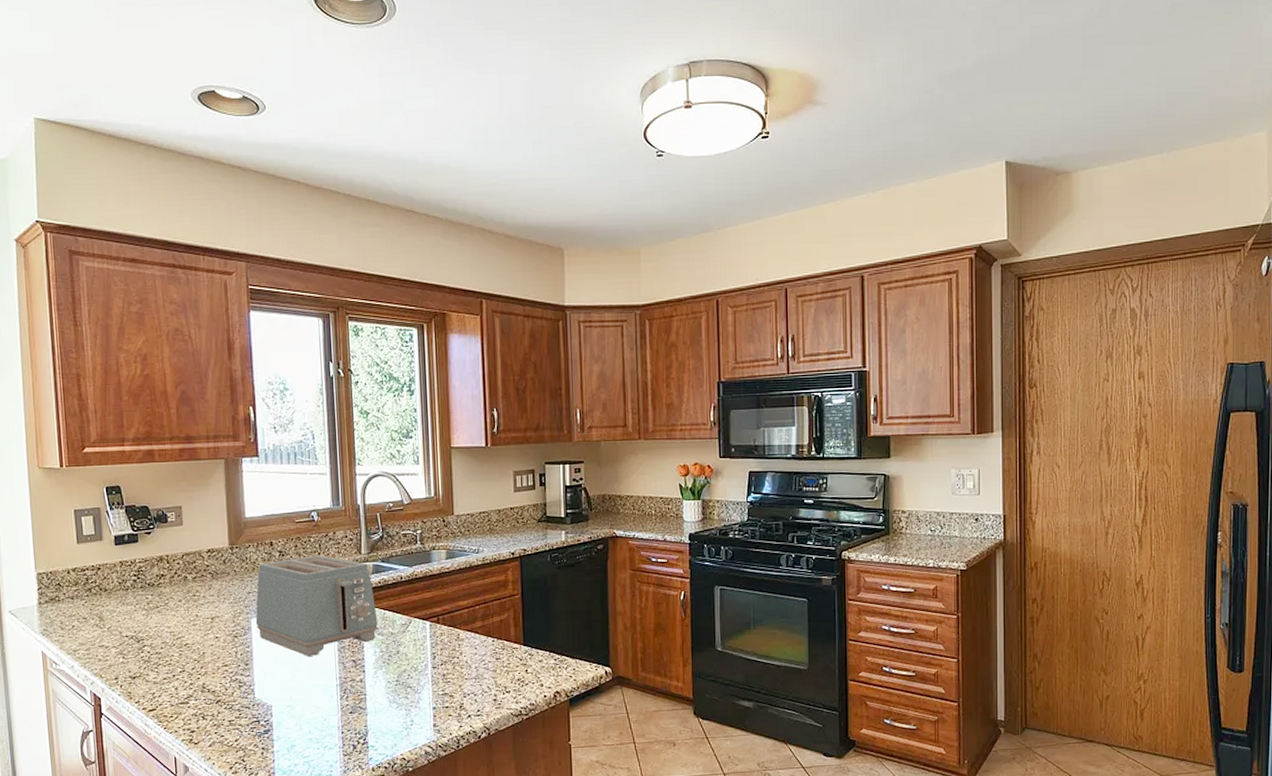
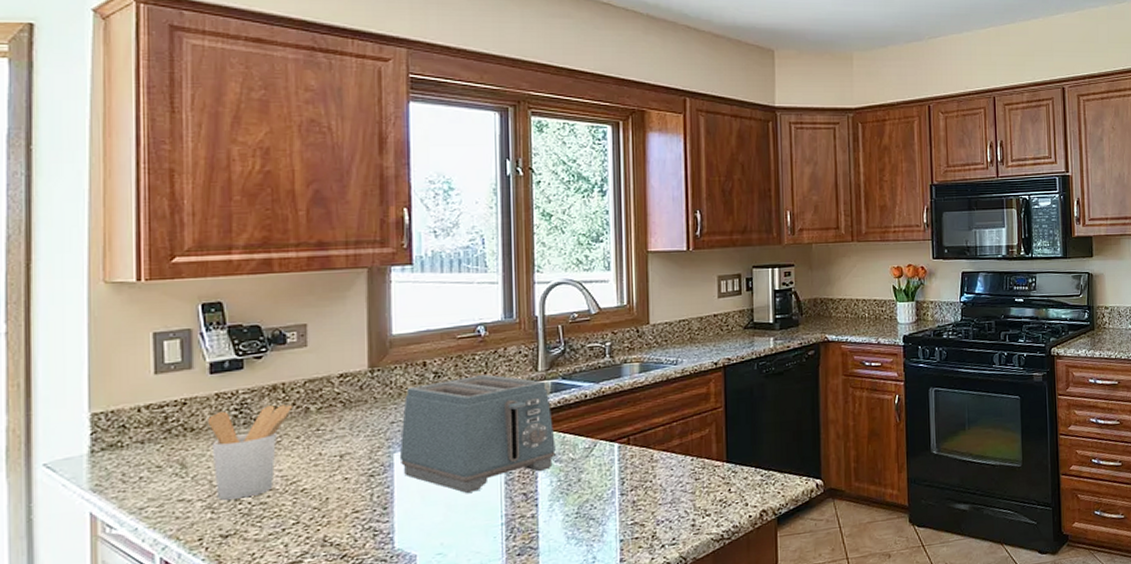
utensil holder: none [115,573,175,648] -> present [207,404,292,500]

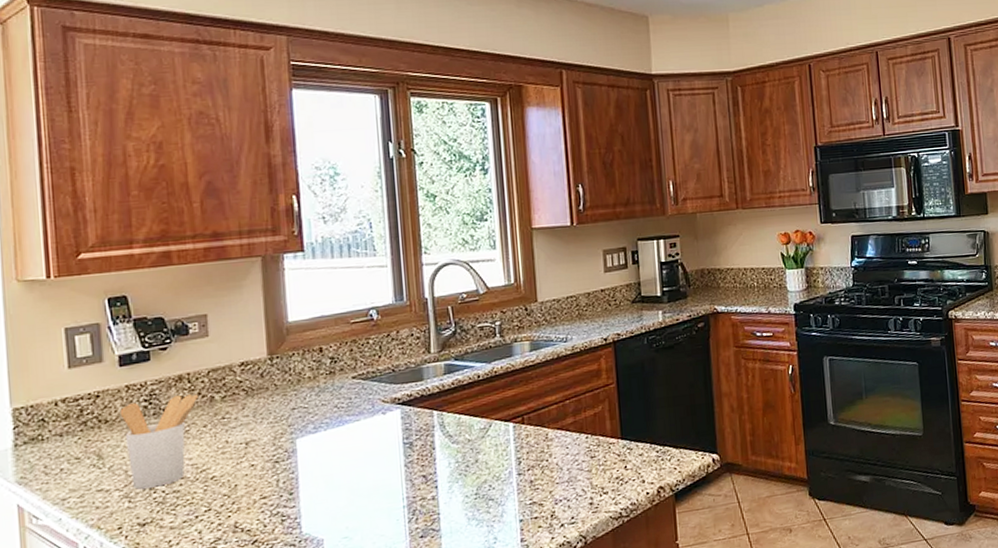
toaster: present [399,374,556,493] -> none [301,358,452,477]

